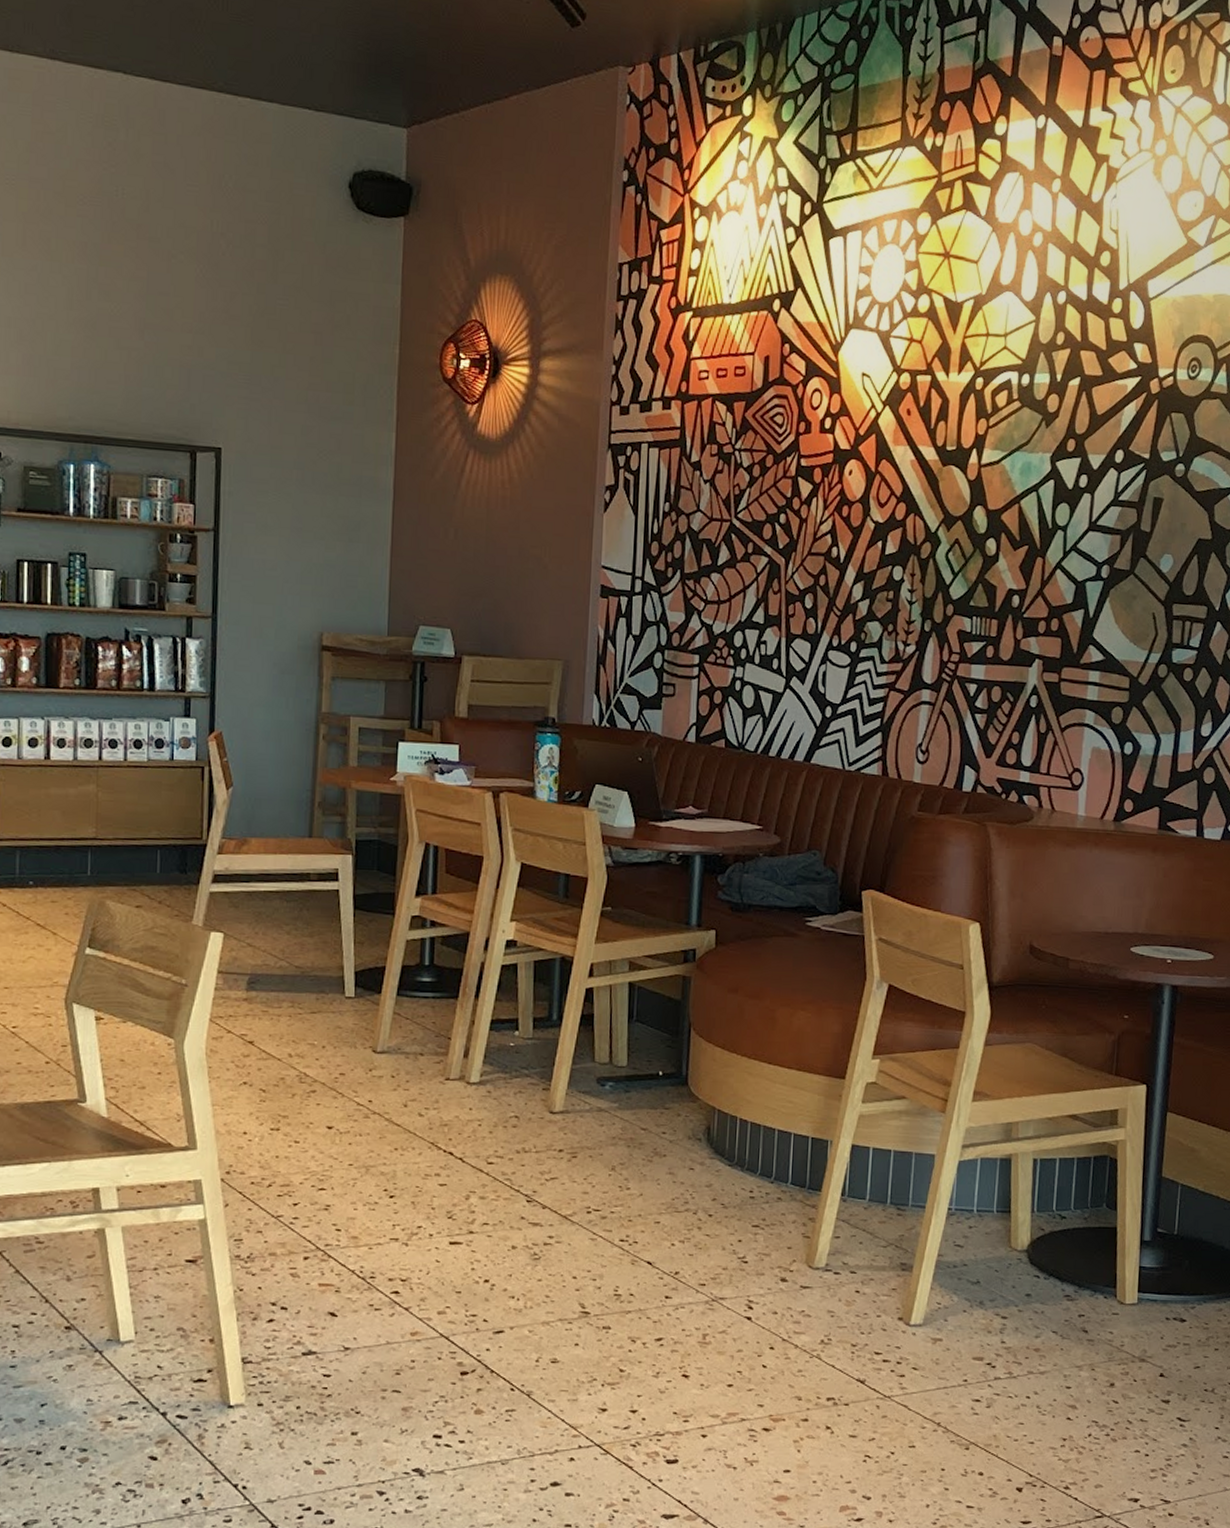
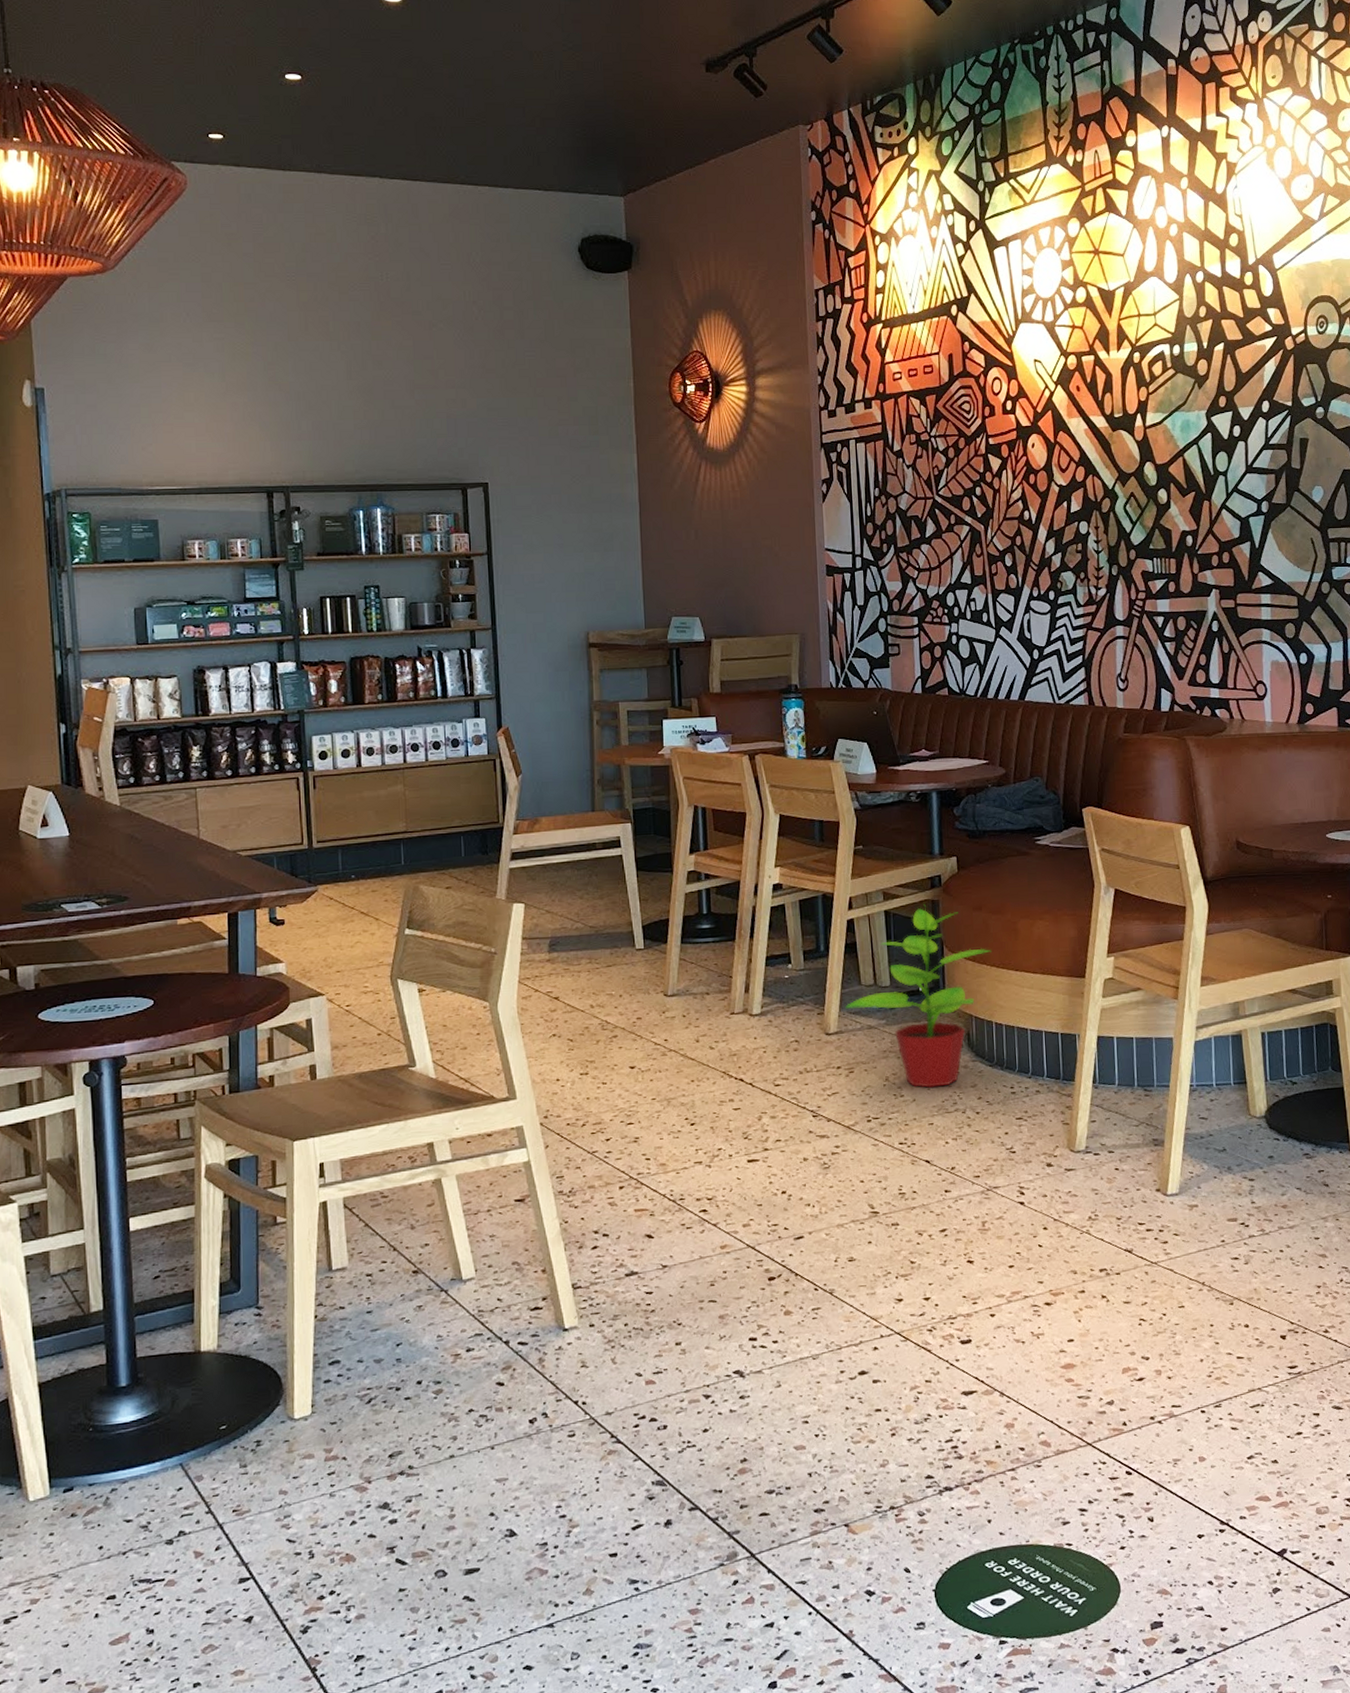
potted plant: none [574,980,744,1183] -> present [845,904,991,1088]

